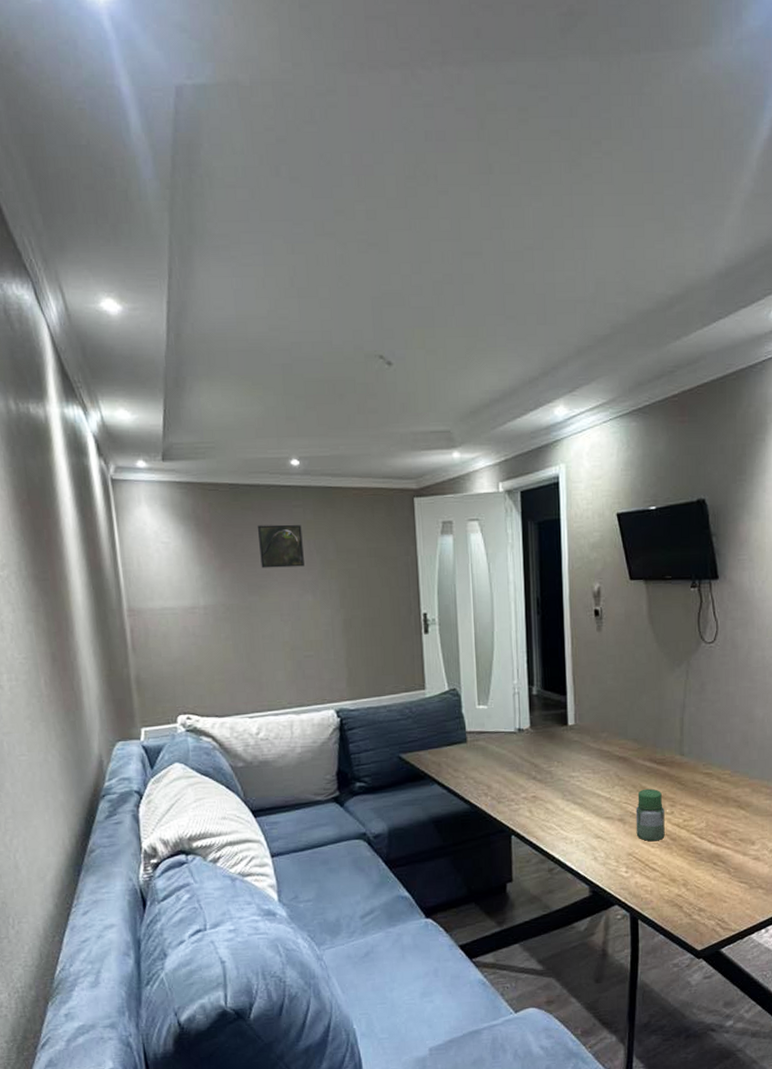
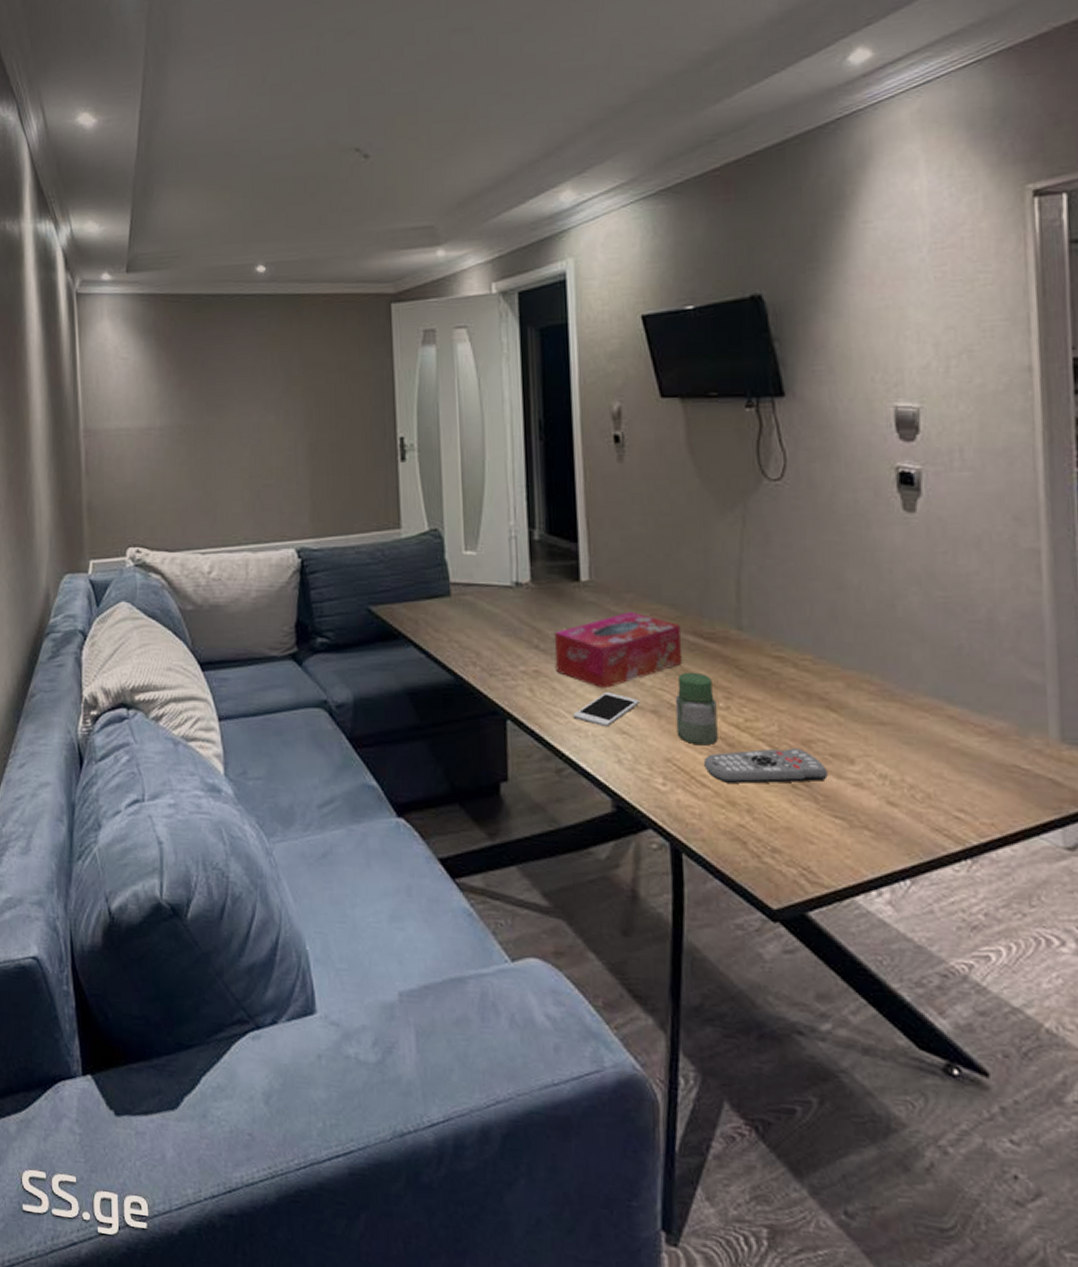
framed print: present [257,524,304,568] -> none [218,337,267,385]
tissue box: none [547,746,642,806] -> present [554,611,683,689]
cell phone: none [561,808,610,835] -> present [573,692,639,727]
remote control: none [654,837,737,866] -> present [703,748,828,784]

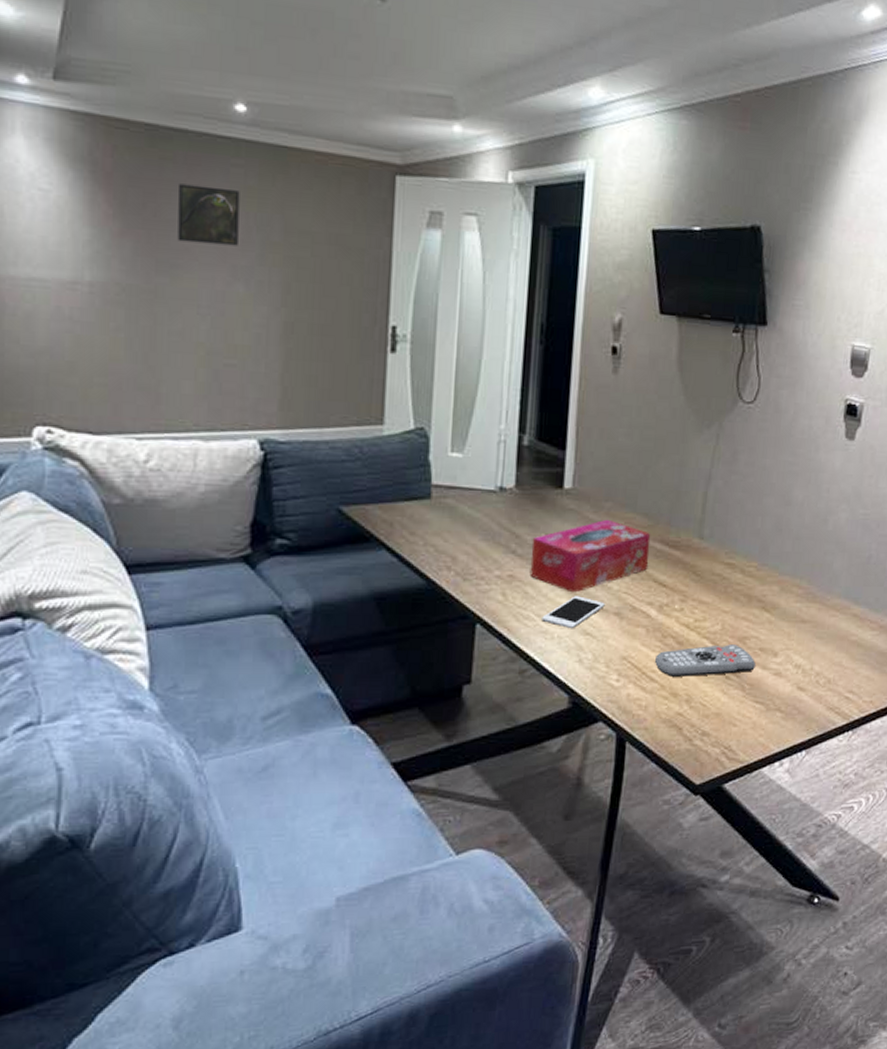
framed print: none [218,337,267,385] -> present [177,184,240,246]
jar: present [675,672,718,746] -> none [634,577,673,644]

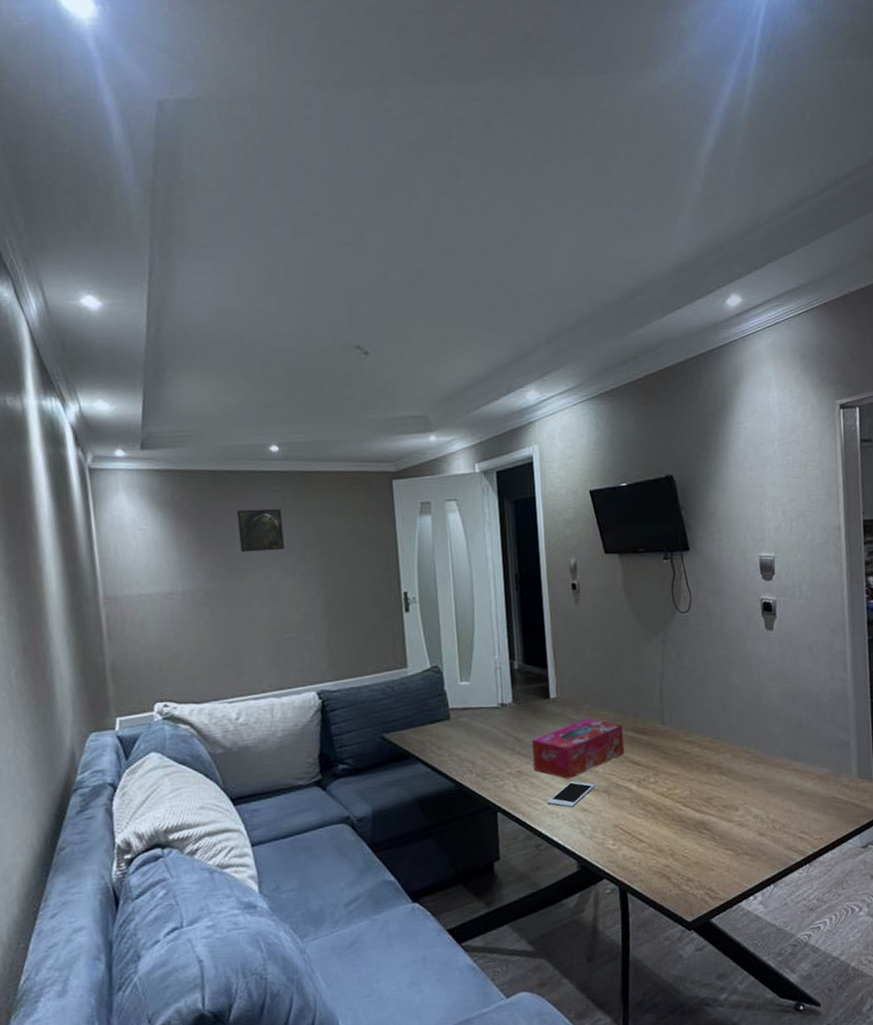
remote control: present [654,645,756,677] -> none [640,805,722,837]

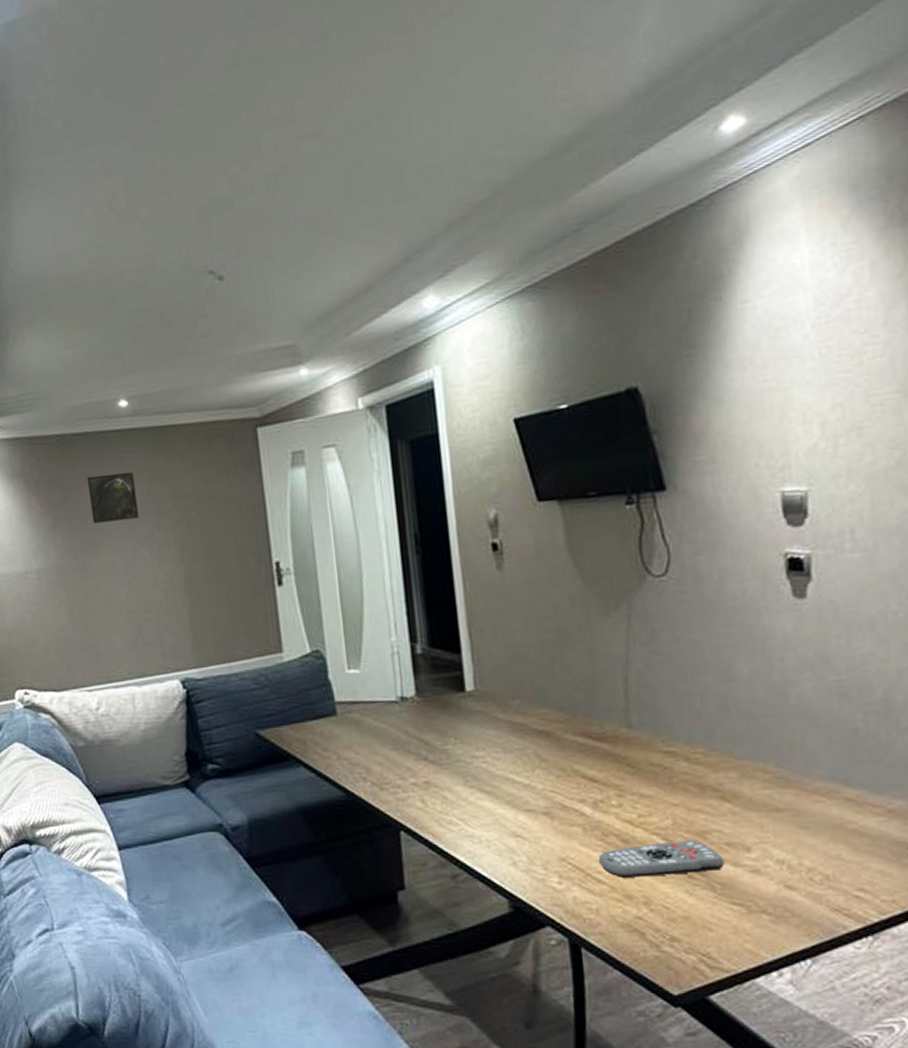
tissue box: present [531,717,625,779] -> none [442,717,573,795]
cell phone: present [547,781,595,808] -> none [465,797,531,832]
remote control: none [640,805,722,837] -> present [598,840,724,878]

